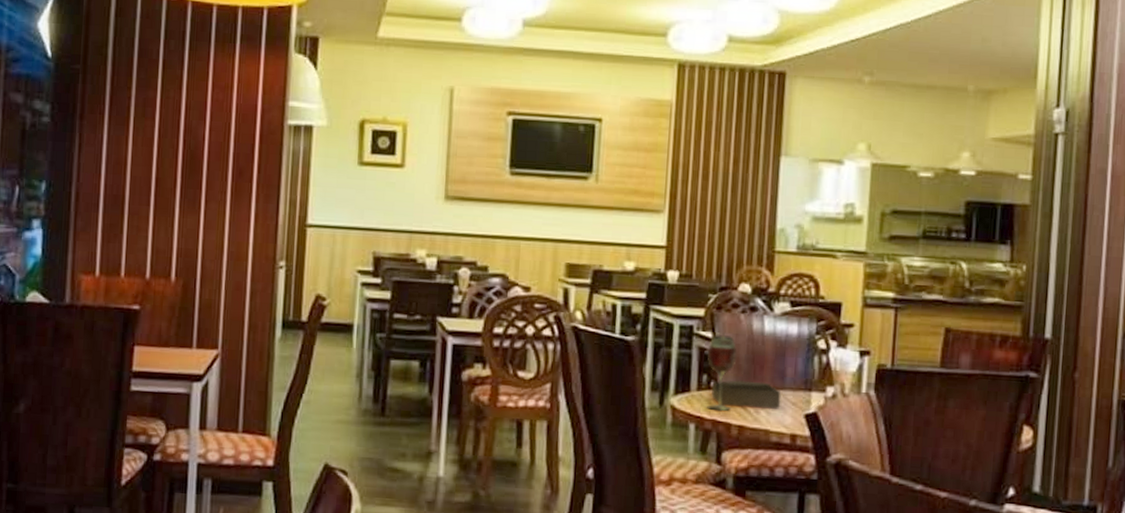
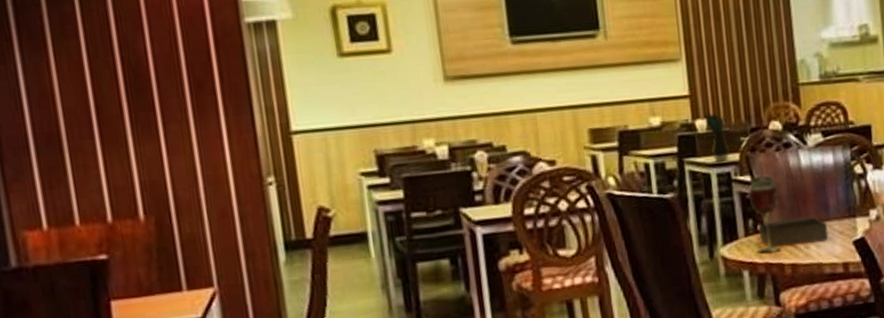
vase: none [677,266,696,316] -> present [704,113,730,163]

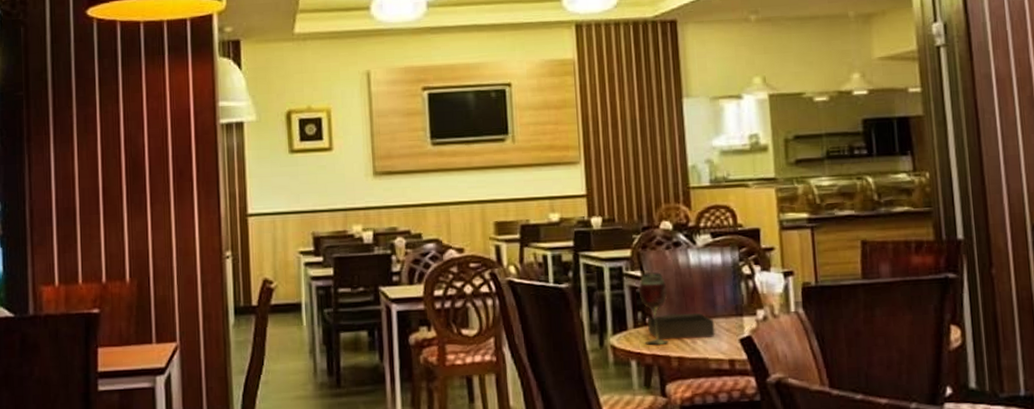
vase: present [704,113,730,163] -> none [600,211,622,258]

